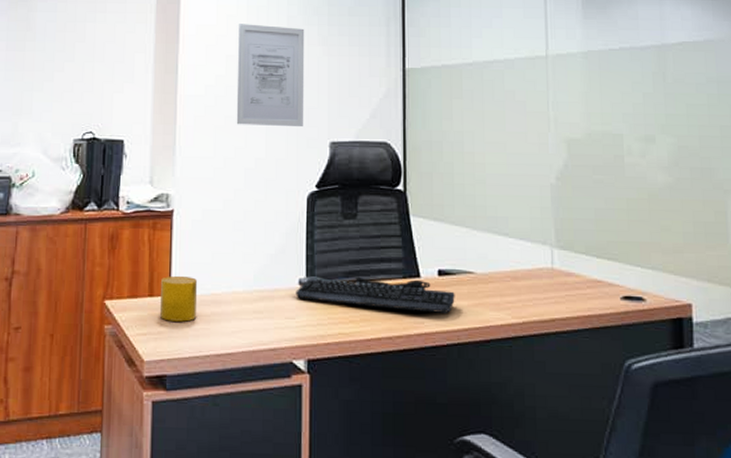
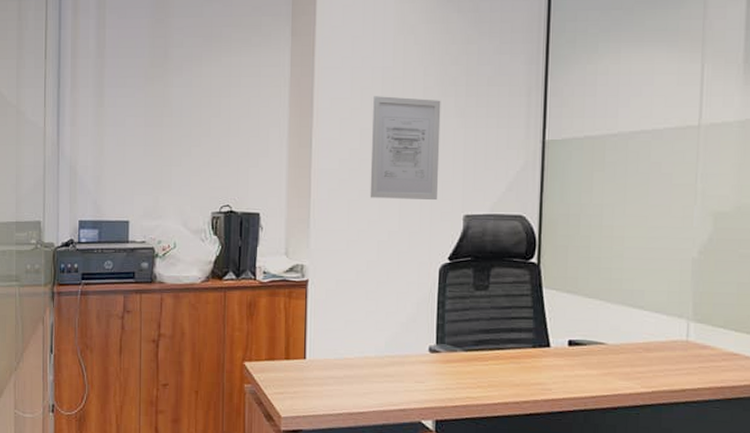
cup: present [160,275,198,322] -> none [296,341,332,383]
keyboard: present [296,276,455,314] -> none [425,345,585,382]

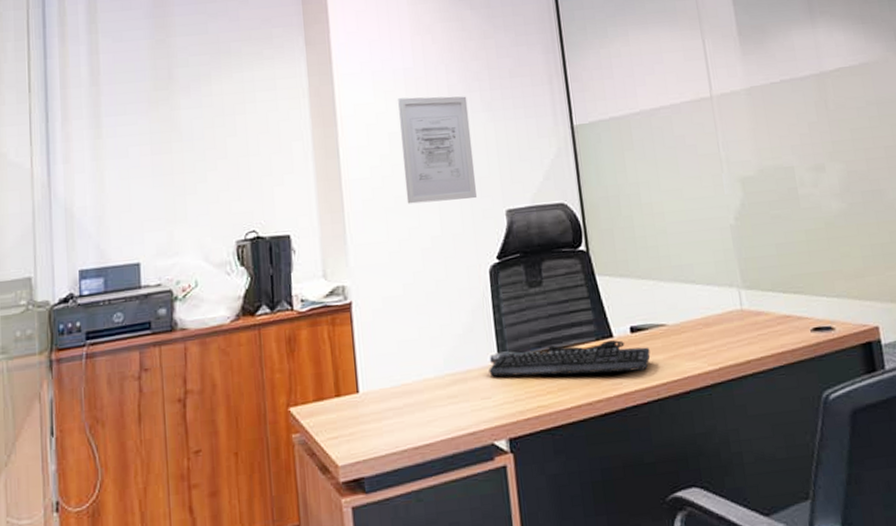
keyboard: none [425,345,585,382] -> present [489,339,651,377]

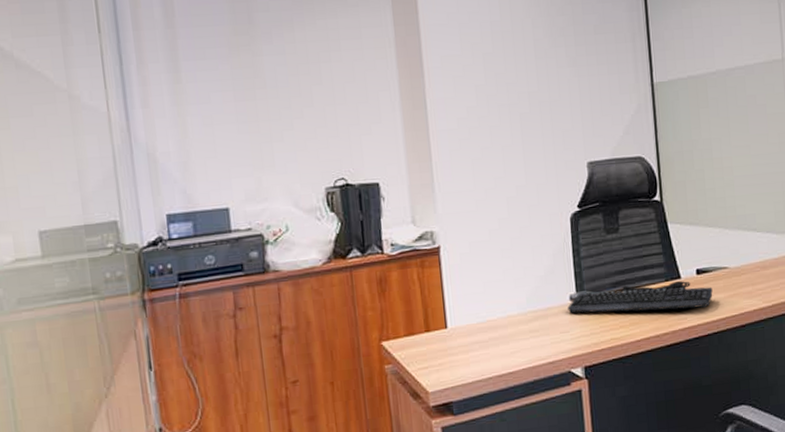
wall art: present [398,96,477,204] -> none [485,50,560,155]

